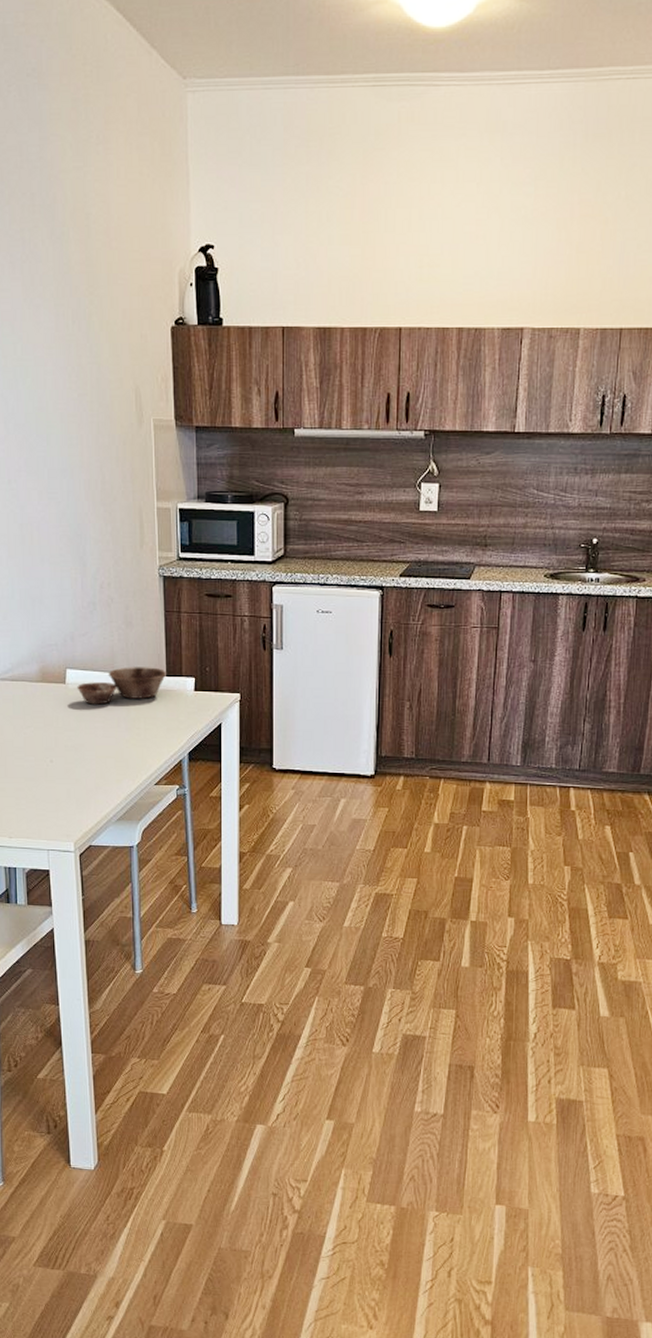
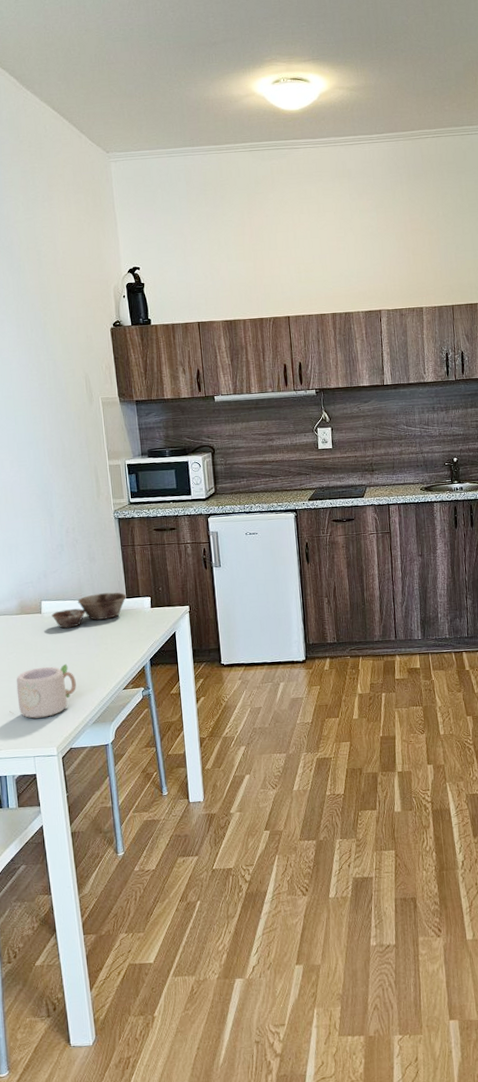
mug: none [23,746,101,807] -> present [9,663,76,719]

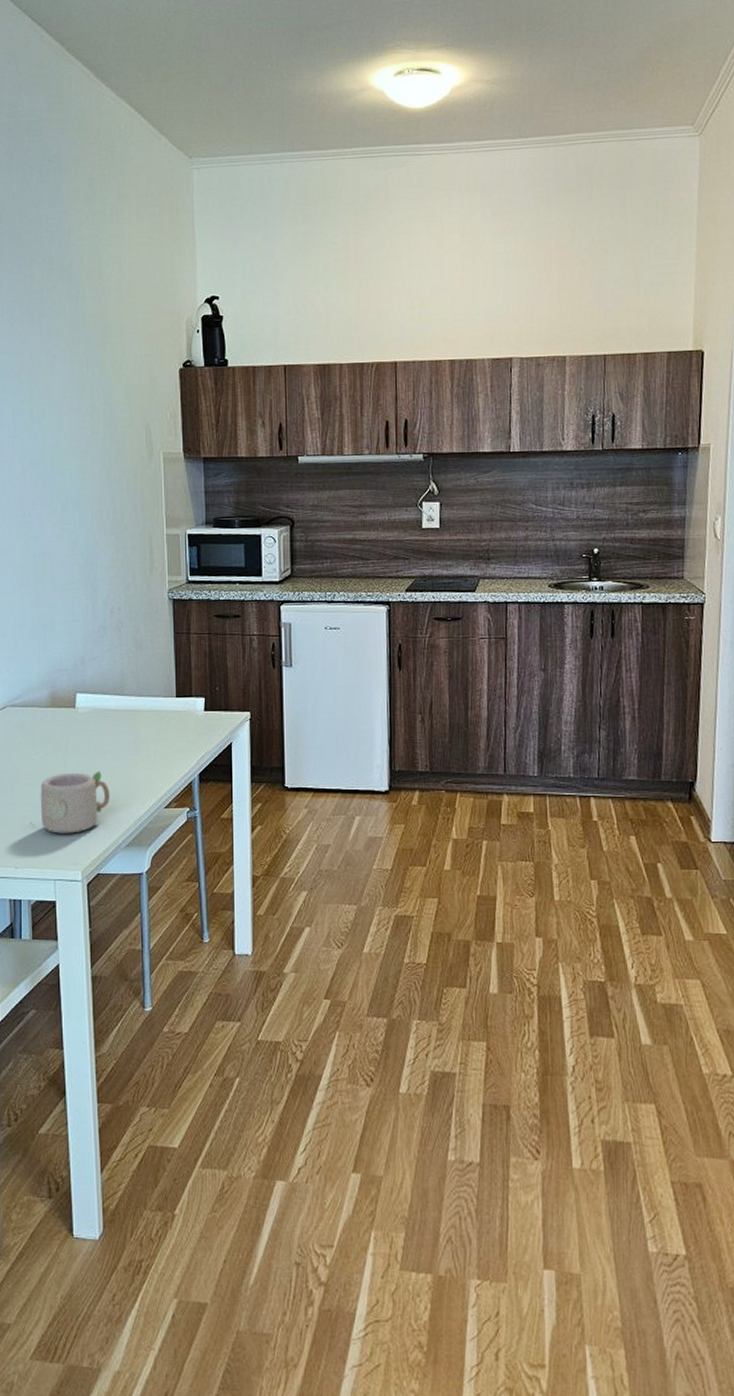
bowl: present [51,592,127,629] -> none [87,688,177,728]

